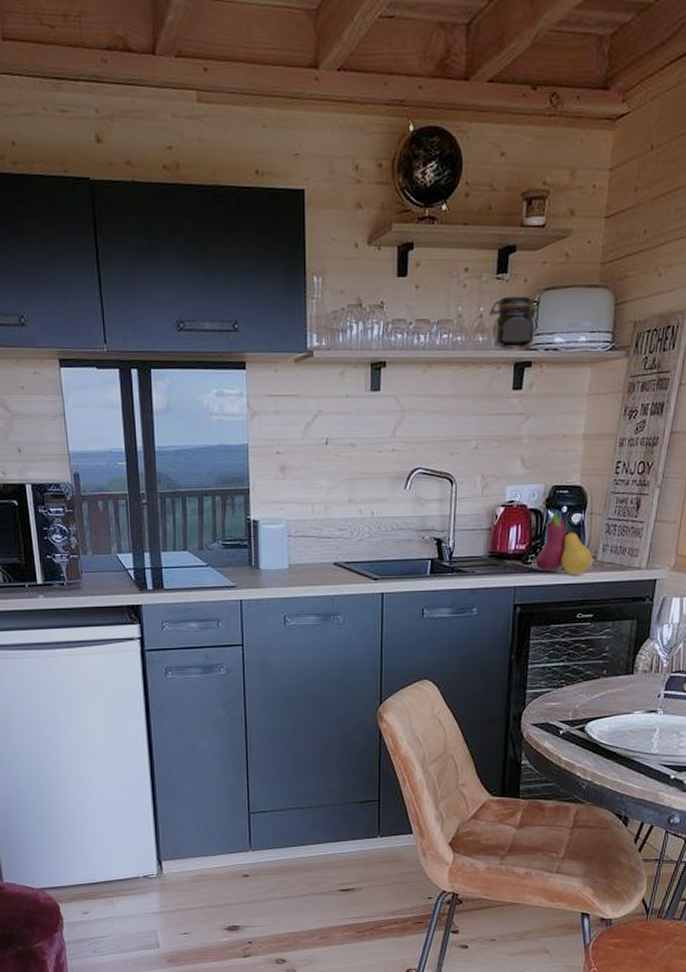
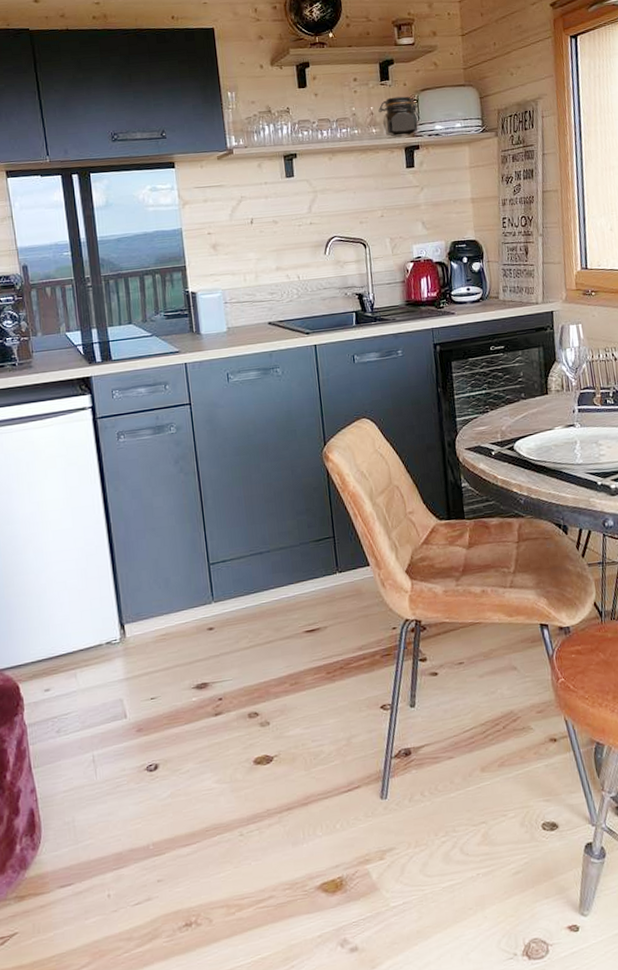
fruit: present [535,511,594,575] -> none [446,262,497,314]

